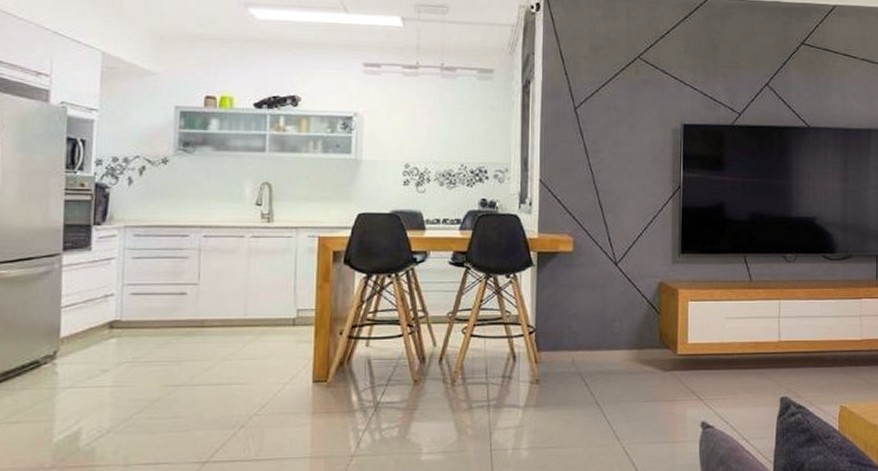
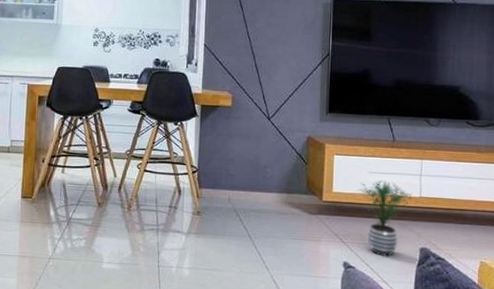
potted plant: none [714,326,771,412] -> present [357,181,412,257]

